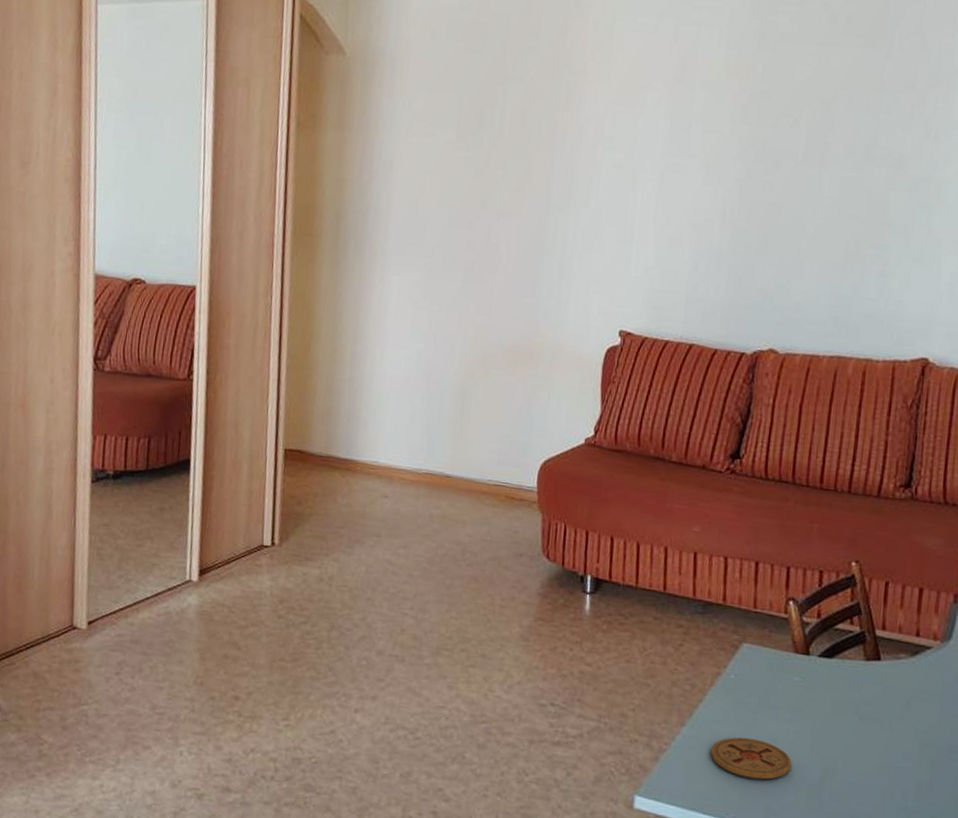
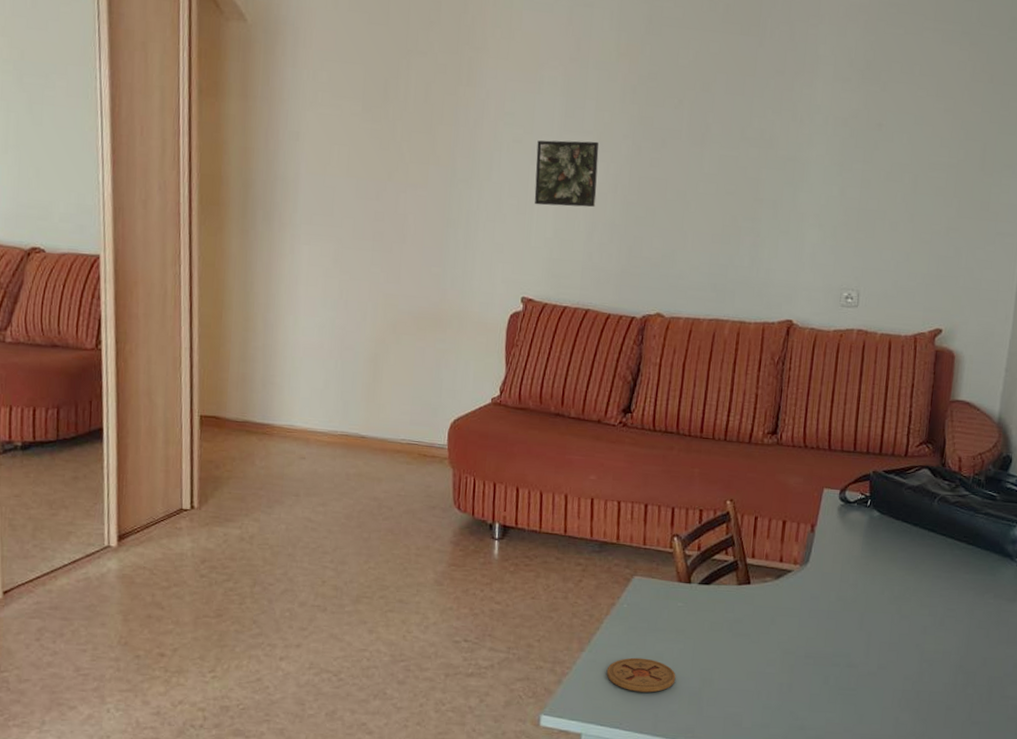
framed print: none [634,164,706,235] -> present [534,140,599,208]

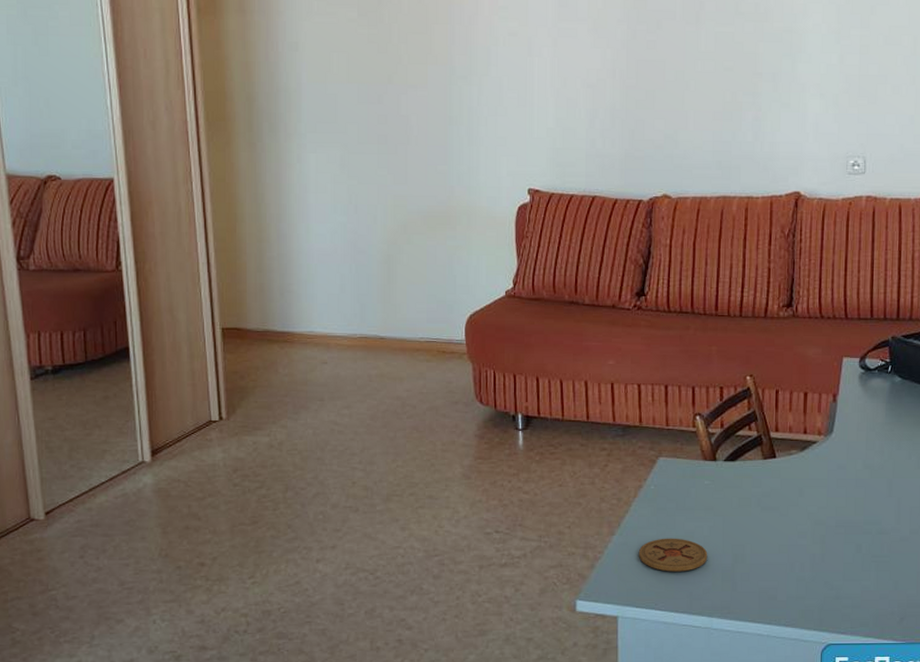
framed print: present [534,140,599,208] -> none [533,28,595,96]

